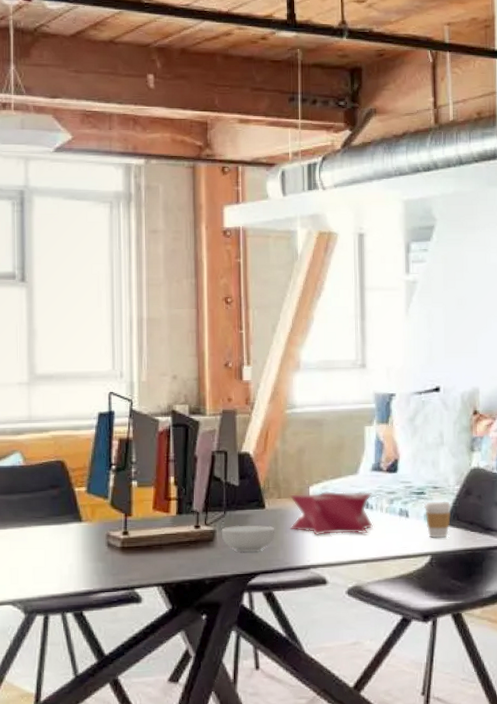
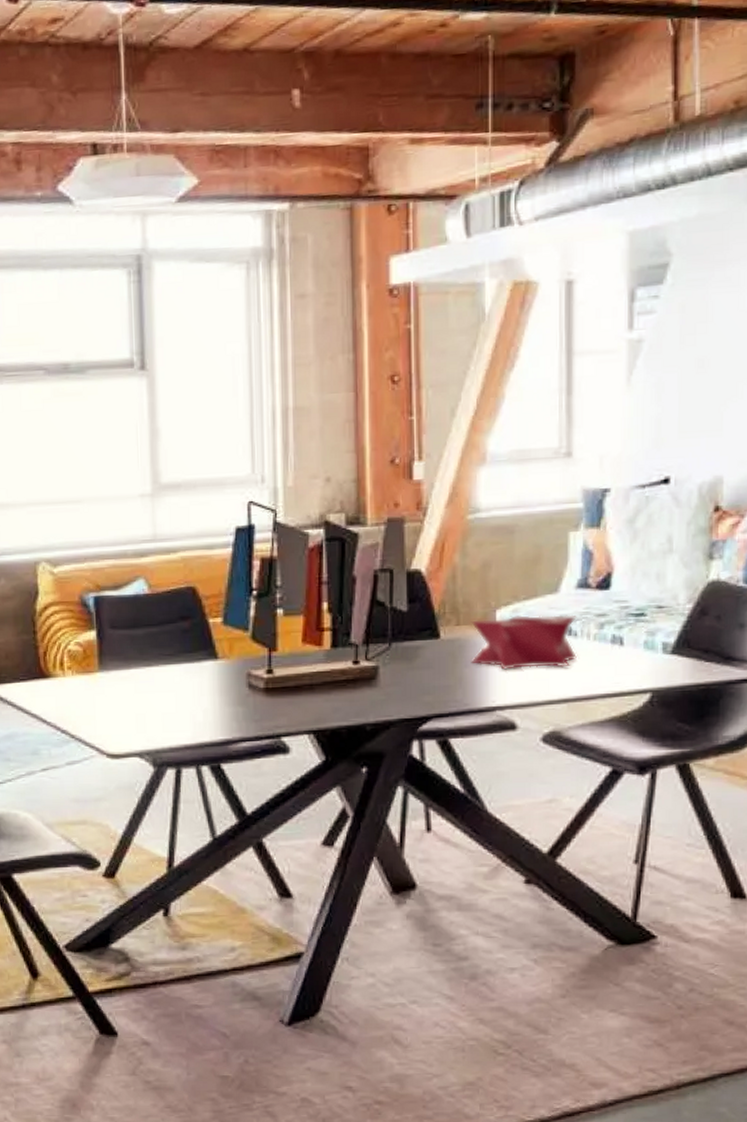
cereal bowl: present [221,525,275,553] -> none [385,659,452,693]
coffee cup: present [424,501,452,538] -> none [644,624,681,671]

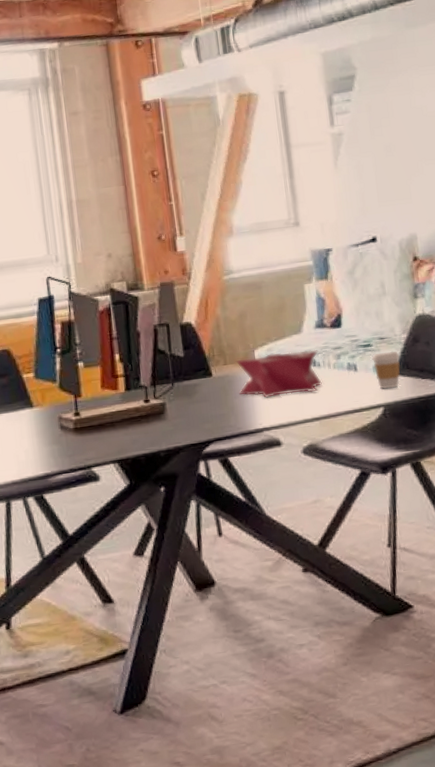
coffee cup: none [644,624,681,671] -> present [371,351,400,389]

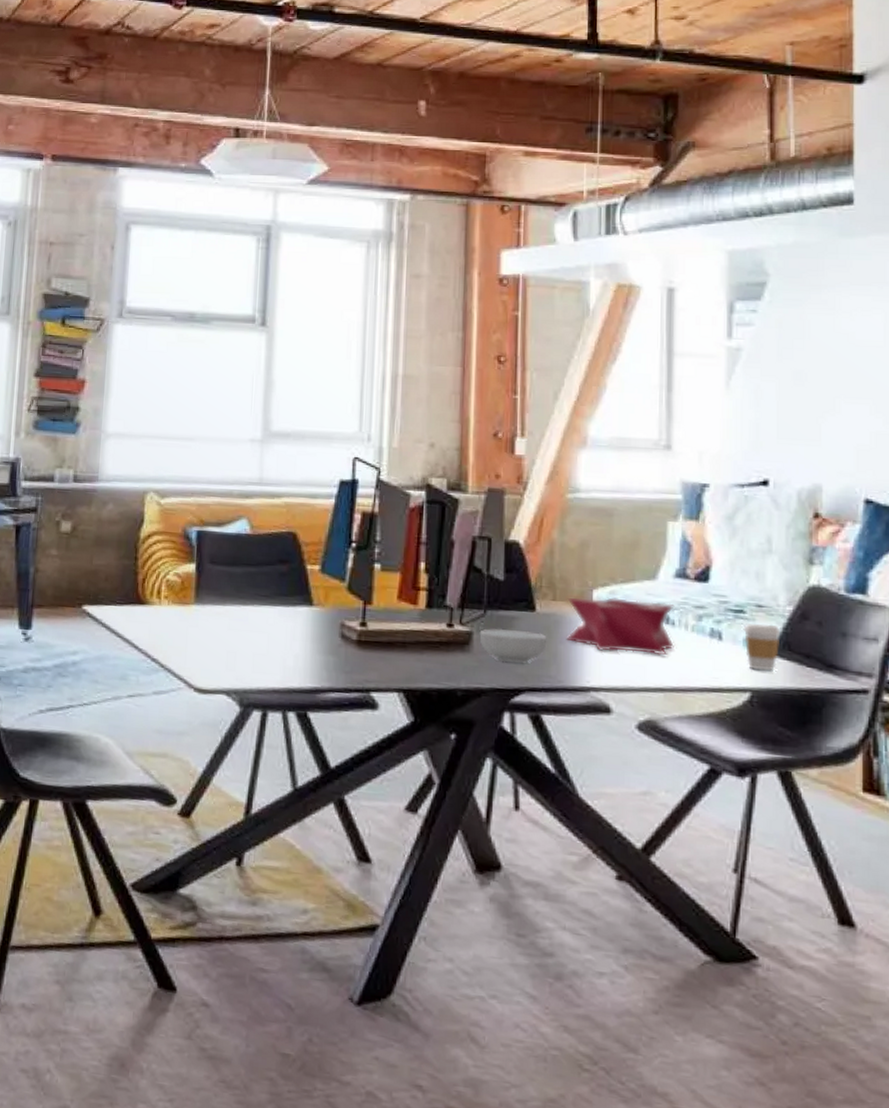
cereal bowl: none [171,393,225,422] -> present [479,628,547,663]

